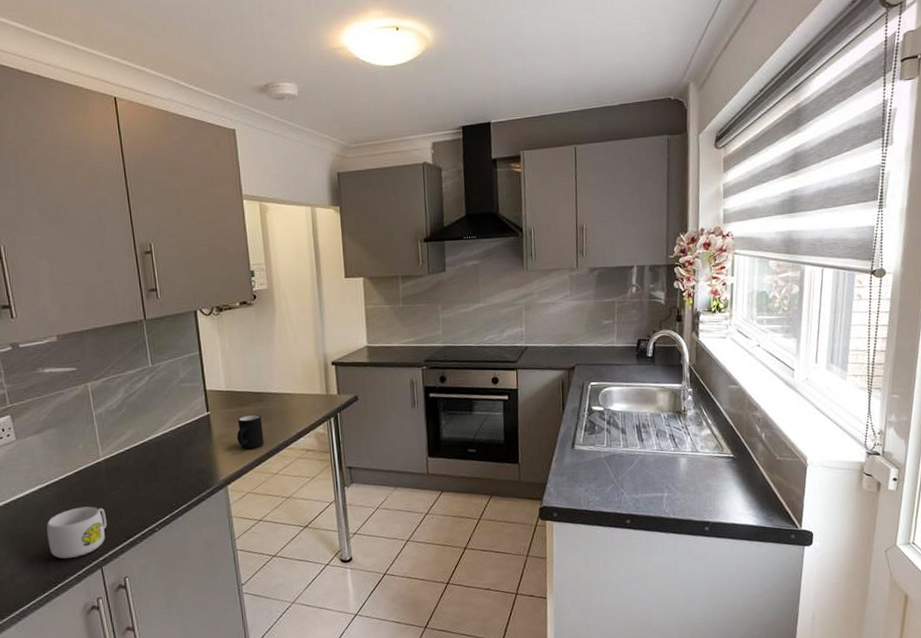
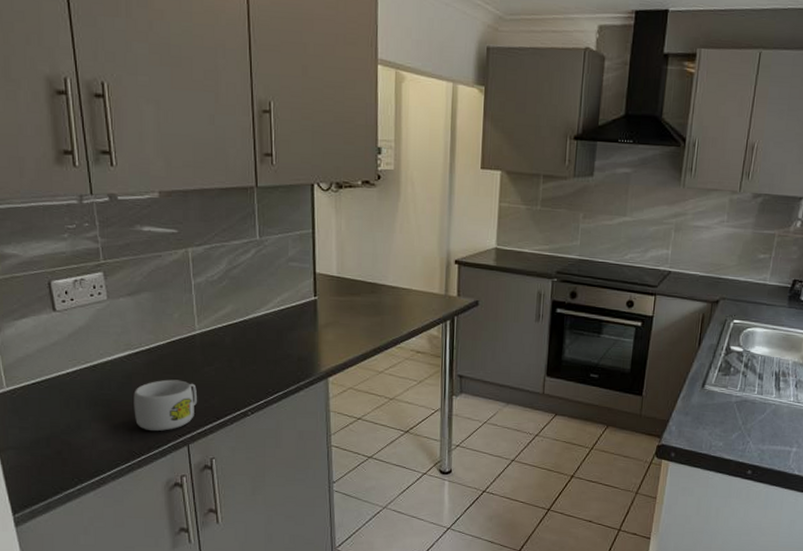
mug: present [236,414,264,449] -> none [343,305,373,342]

